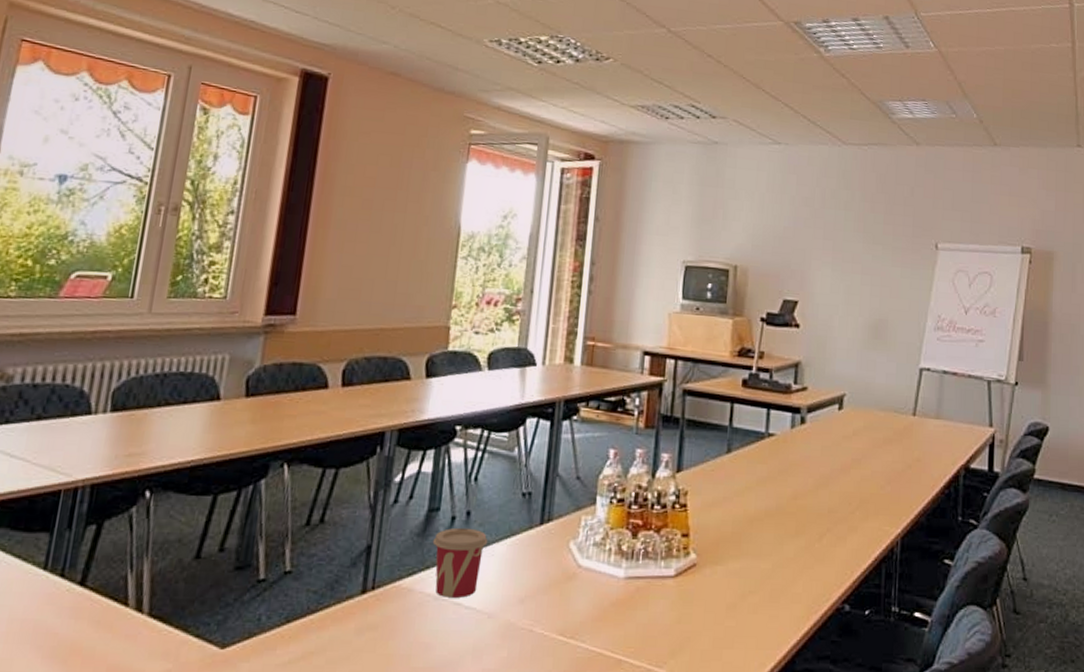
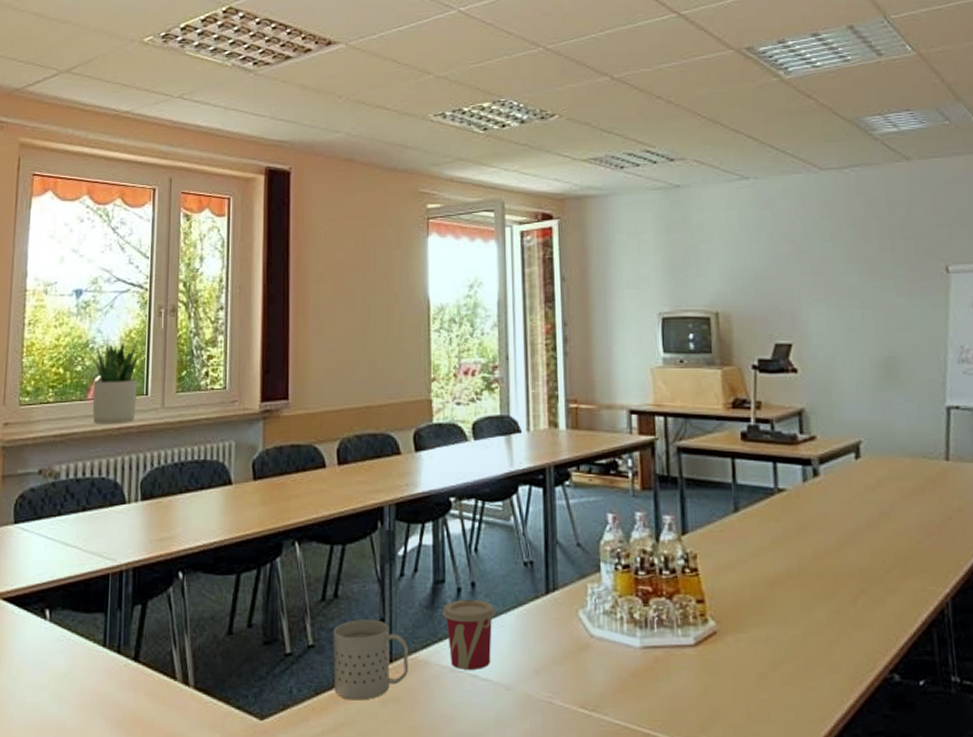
planter: none [62,236,129,328] -> present [92,340,138,425]
mug: none [307,545,393,628] -> present [333,619,408,701]

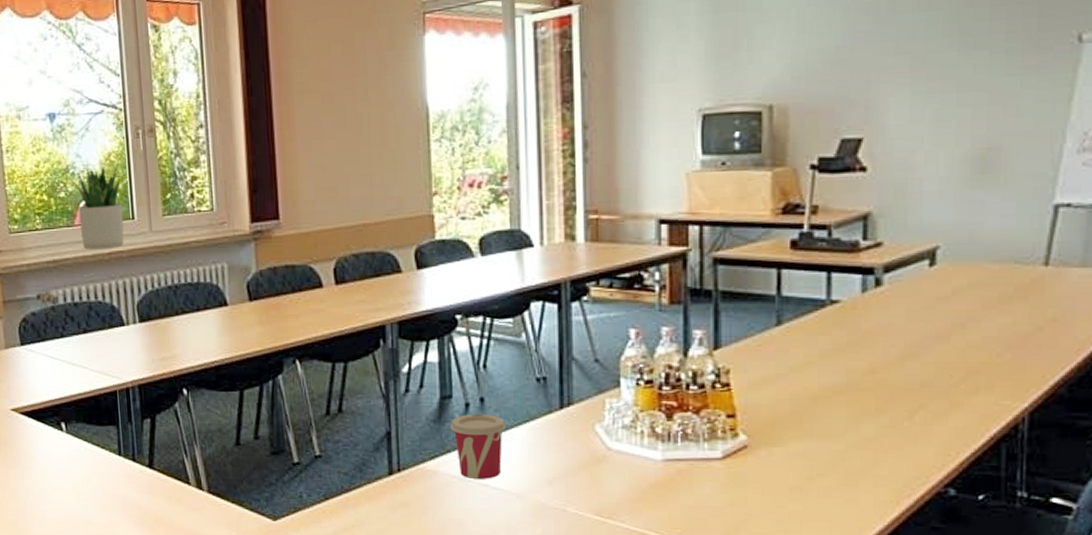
mug: present [333,619,408,701] -> none [339,432,416,505]

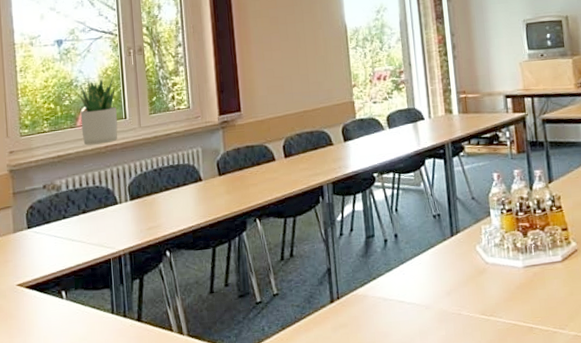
cup: present [449,413,507,479] -> none [374,246,415,298]

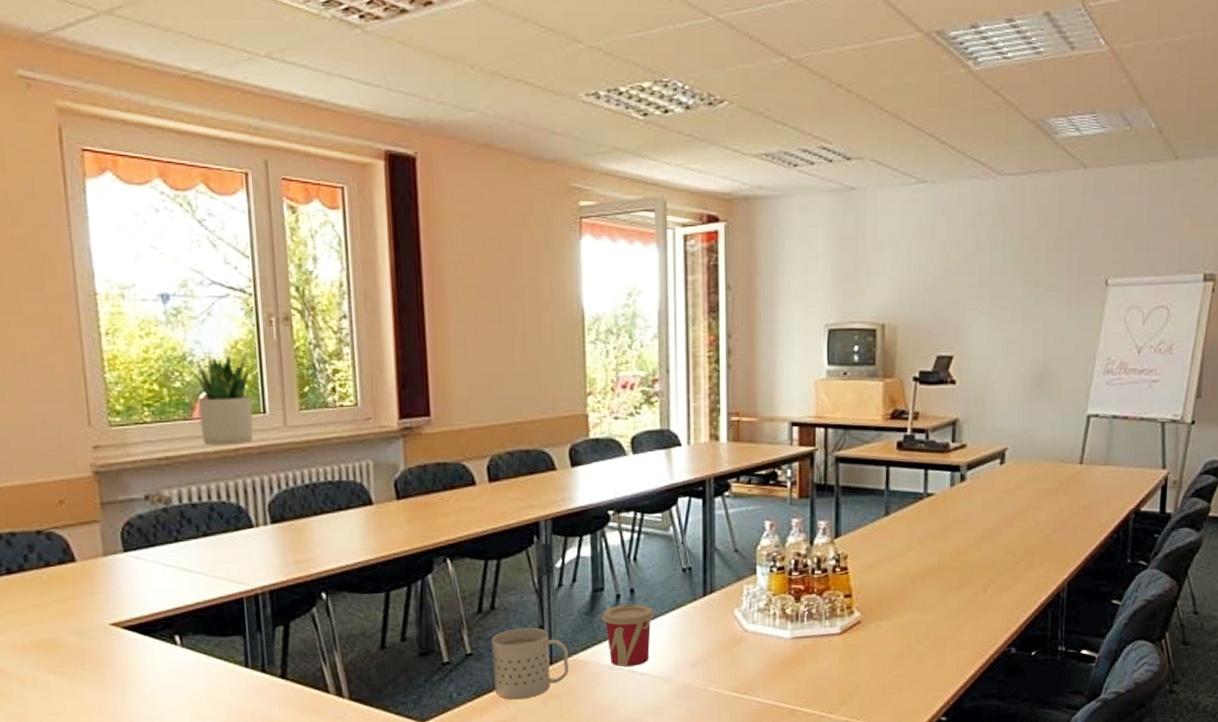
mug: none [292,269,352,330] -> present [491,627,568,700]
cup: none [374,246,415,298] -> present [601,604,655,666]

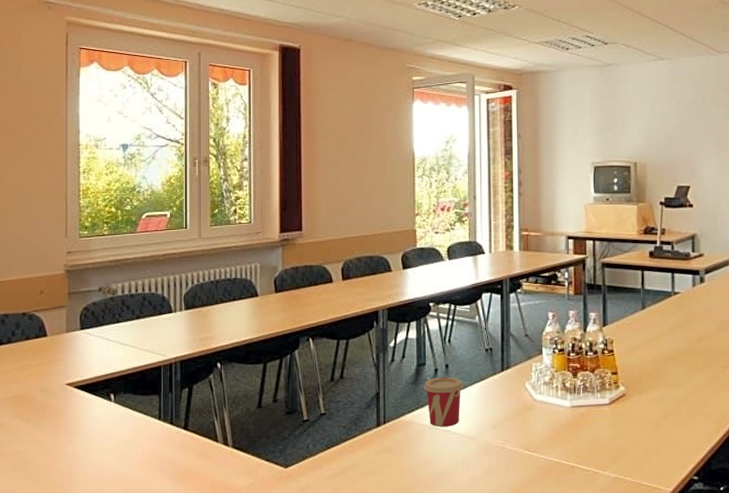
planter: present [196,352,253,446] -> none [141,185,177,252]
mug: present [491,627,568,700] -> none [340,393,397,452]

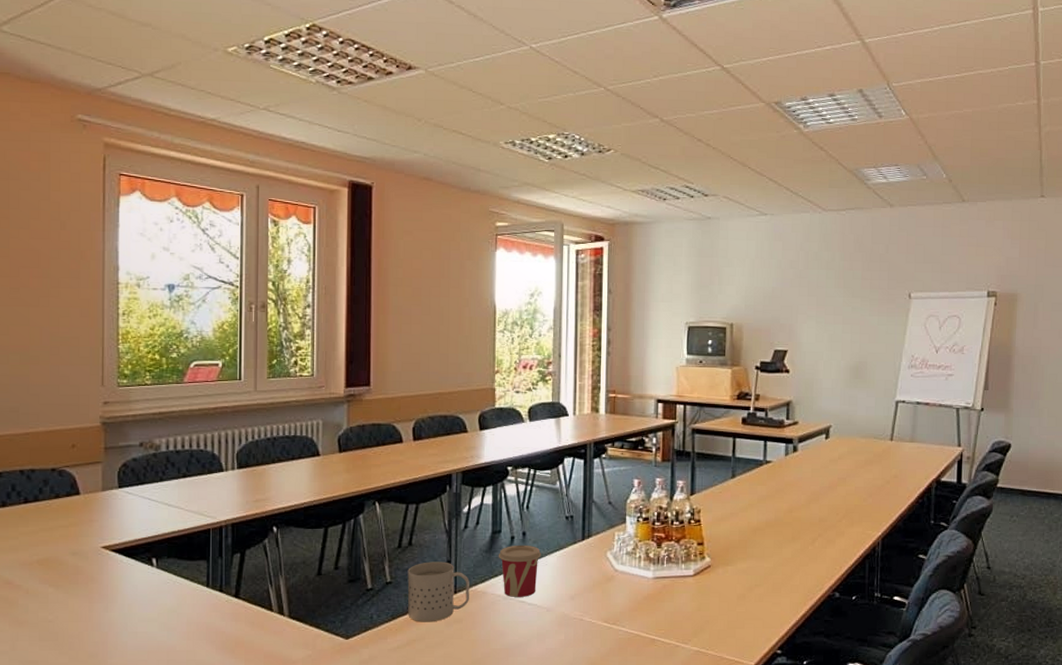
mug: none [340,393,397,452] -> present [407,562,469,622]

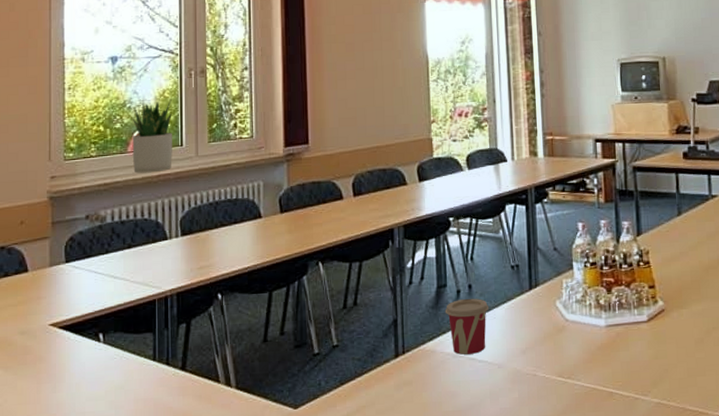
planter: none [189,331,231,405] -> present [132,99,172,174]
mug: present [407,562,469,622] -> none [354,320,418,387]

